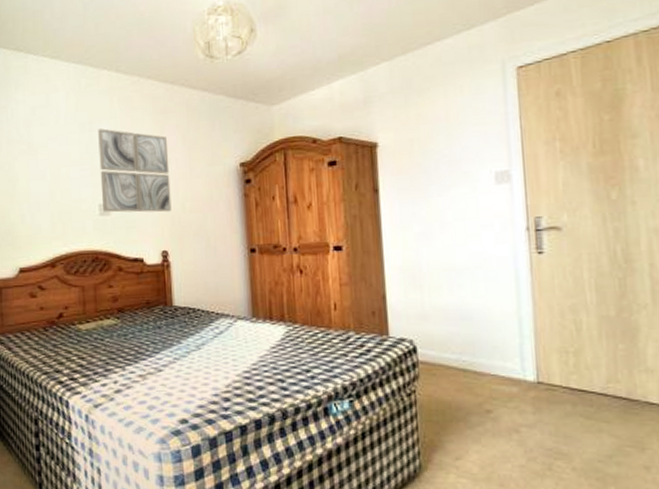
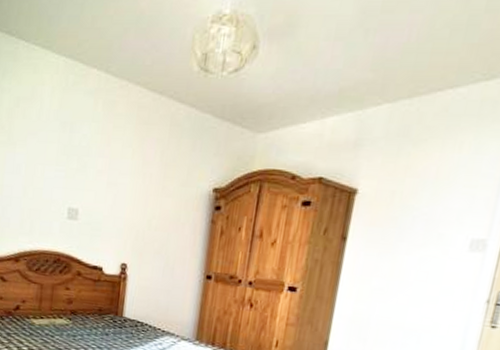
wall art: present [98,128,172,213] -> none [71,131,145,227]

